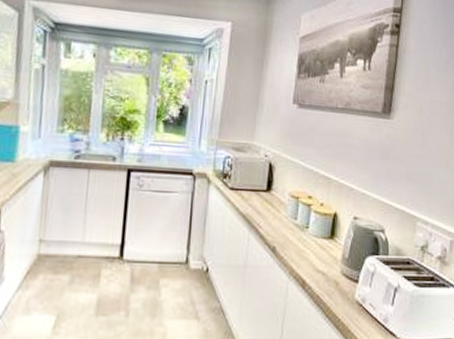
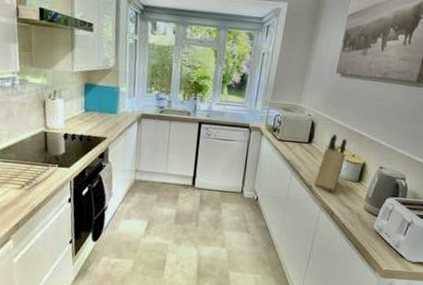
knife block: none [278,178,313,254] -> present [314,134,348,193]

